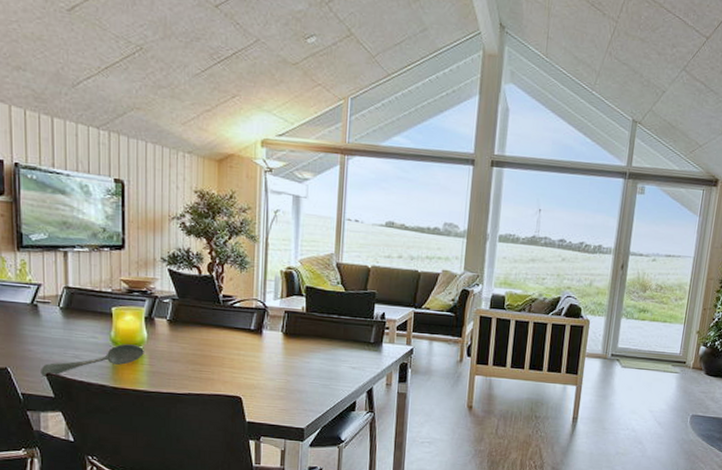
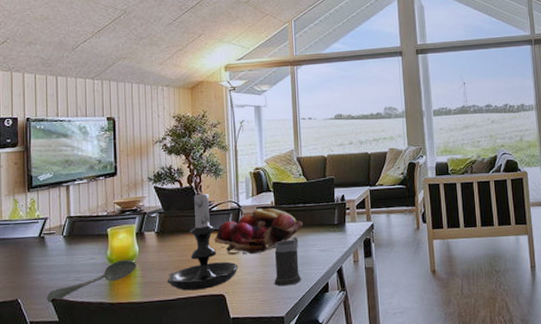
candle holder: none [177,278,259,389] -> present [167,187,238,291]
fruit basket: none [234,312,335,361] -> present [214,208,303,255]
mug: none [297,349,328,399] -> present [274,237,302,287]

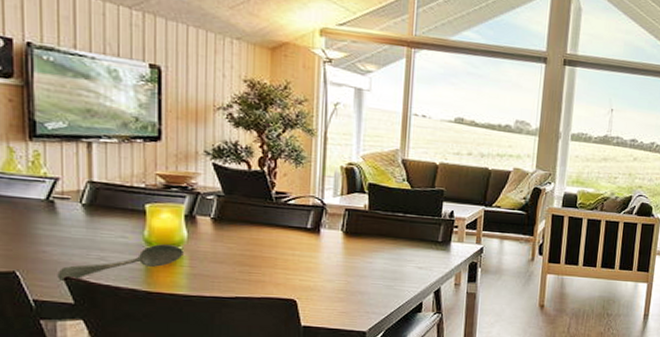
candle holder: present [167,187,238,291] -> none [223,174,316,291]
fruit basket: present [214,208,303,255] -> none [288,210,400,261]
mug: present [274,237,302,287] -> none [358,248,392,300]

